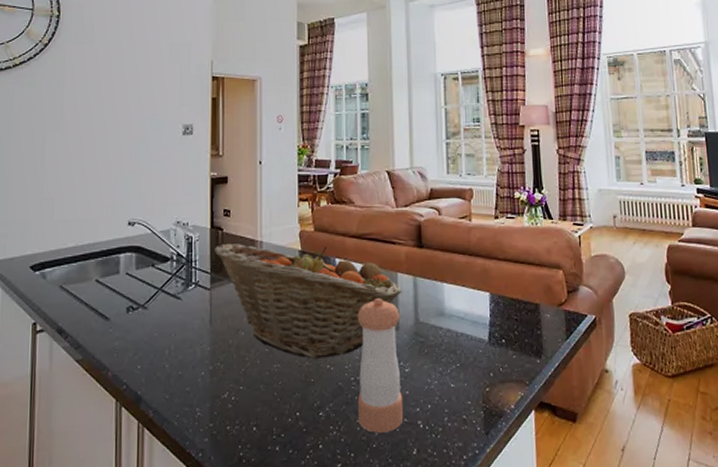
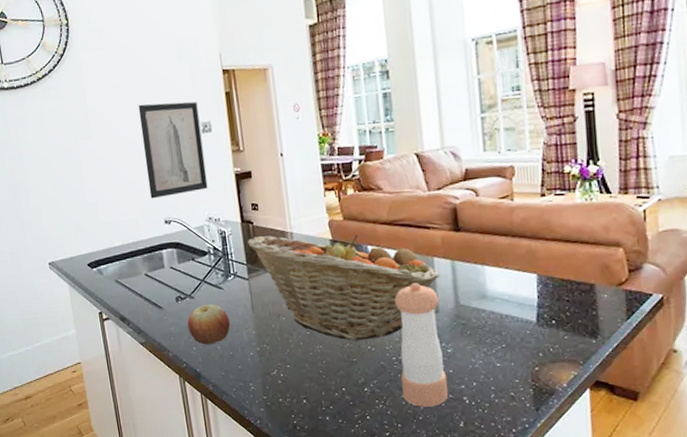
wall art: none [116,101,182,198] -> present [138,101,208,199]
apple: none [135,315,184,363] -> present [187,303,231,345]

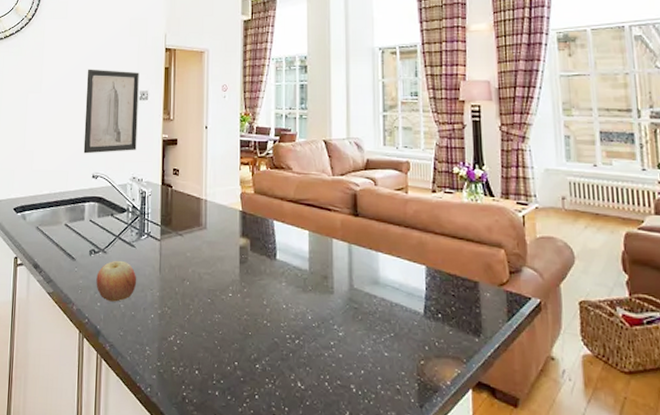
fruit basket: present [248,234,439,341] -> none [165,200,337,314]
pepper shaker: present [394,283,449,407] -> none [293,262,337,392]

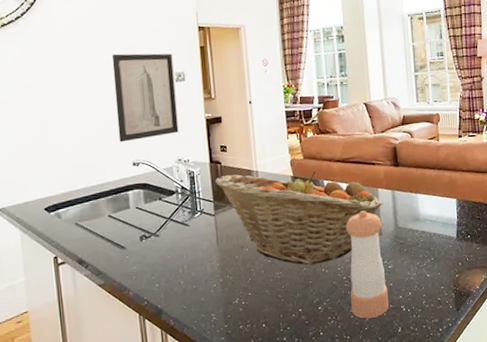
apple: present [96,260,137,302] -> none [151,240,195,281]
fruit basket: none [165,200,337,314] -> present [215,171,383,265]
pepper shaker: none [293,262,337,392] -> present [345,211,389,319]

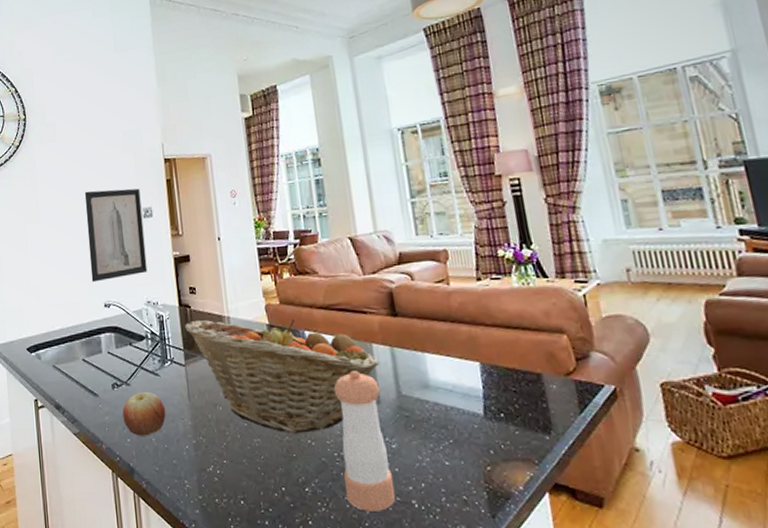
apple: none [151,240,195,281] -> present [122,391,166,436]

